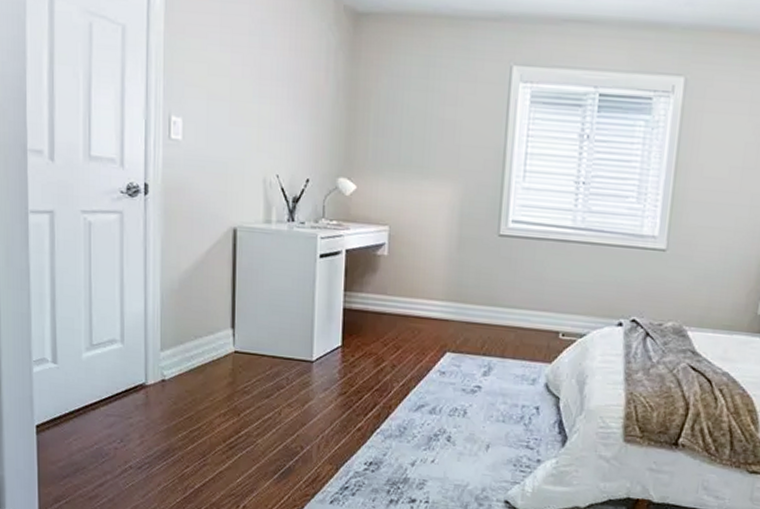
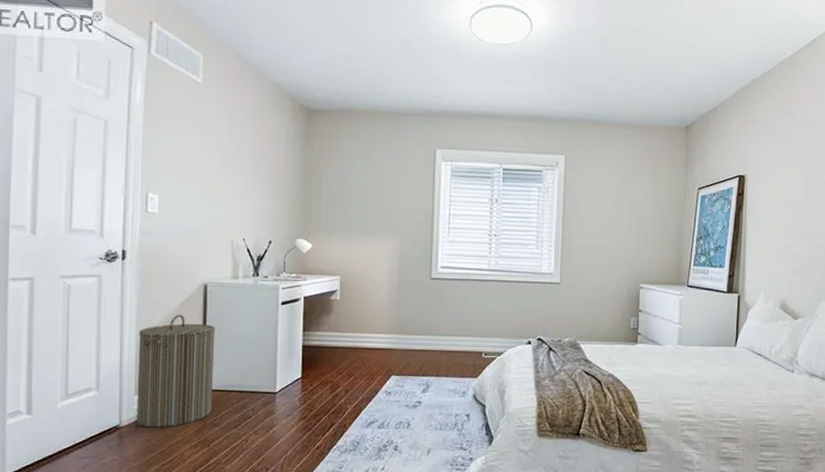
laundry hamper: none [163,262,246,391] -> present [136,315,215,428]

